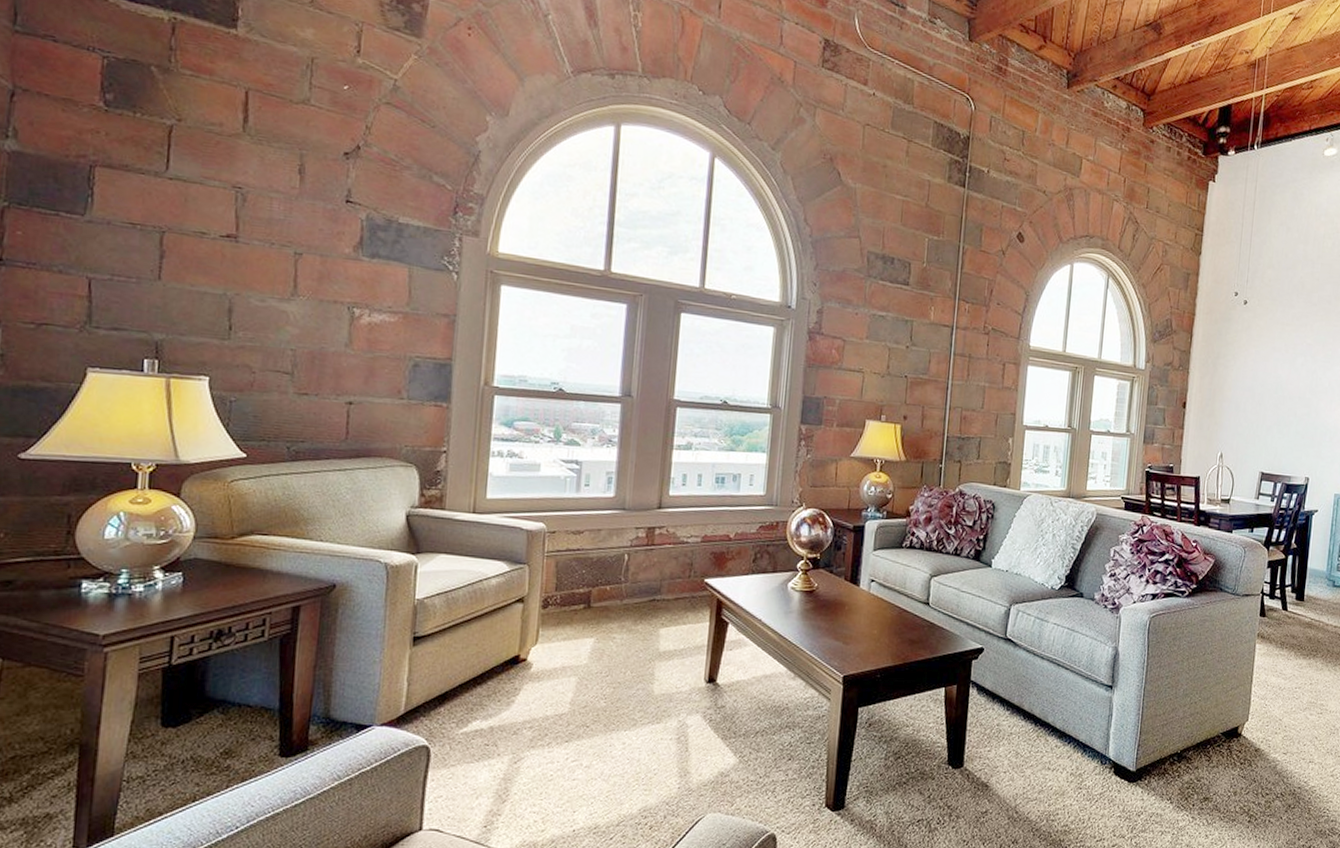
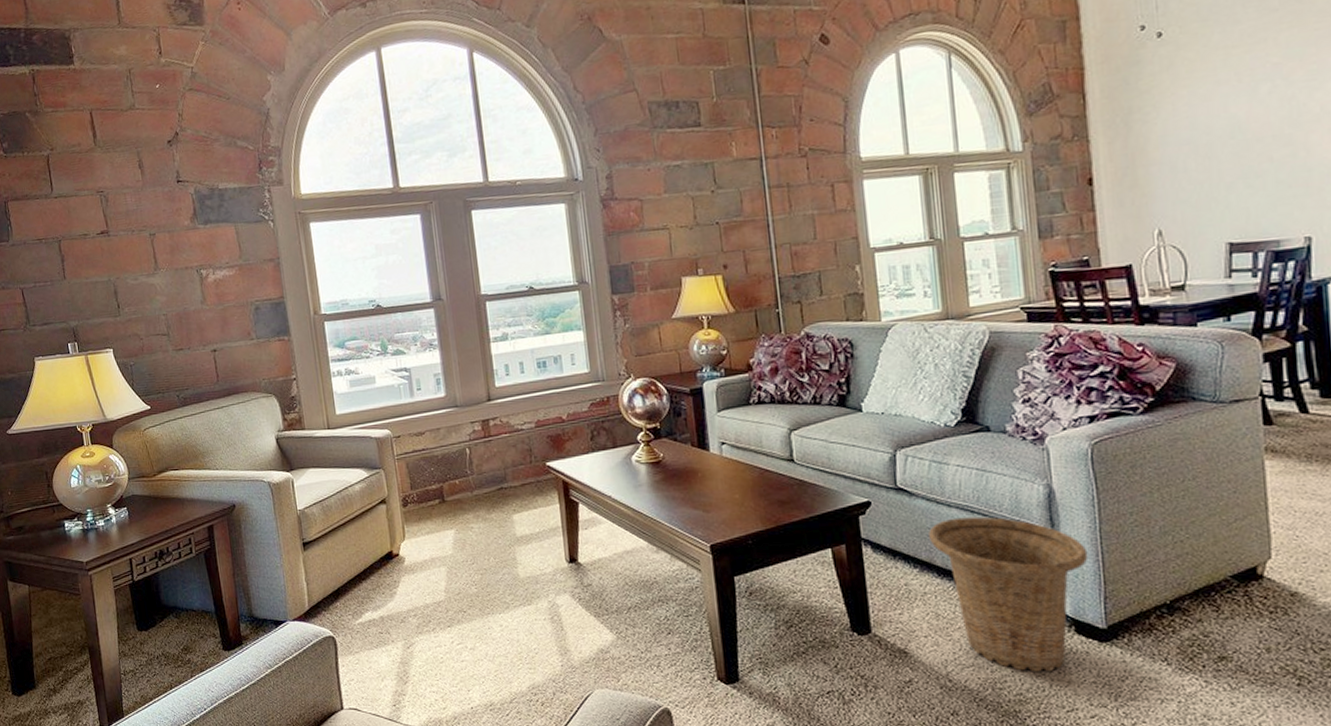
basket: none [1023,669,1133,807] -> present [929,516,1089,672]

